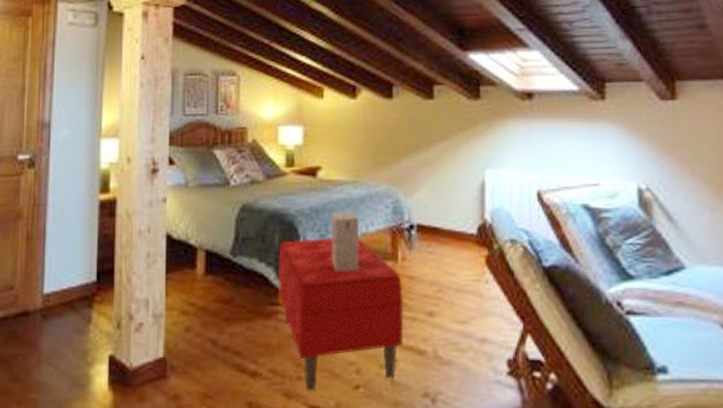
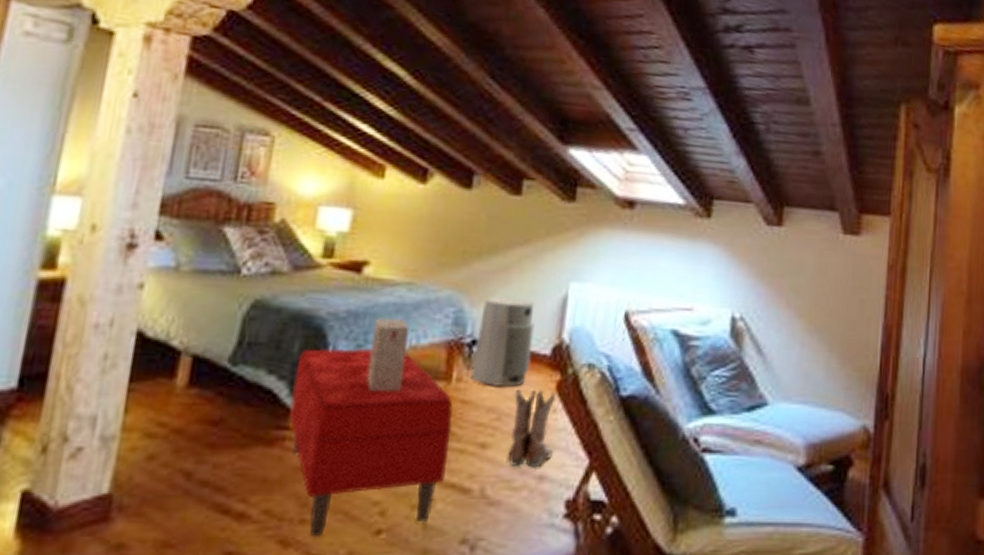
air purifier: none [412,187,461,263] -> present [470,297,535,387]
boots: none [451,264,490,332] -> present [507,388,557,468]

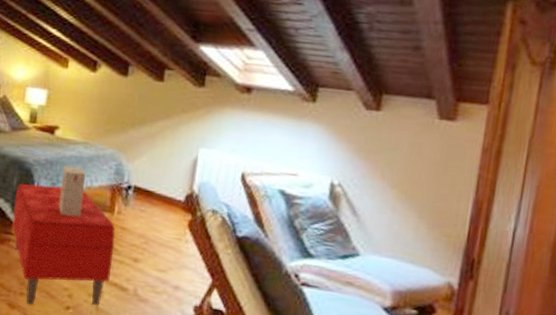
air purifier: present [470,297,535,387] -> none [127,156,173,221]
boots: present [507,388,557,468] -> none [152,223,188,280]

